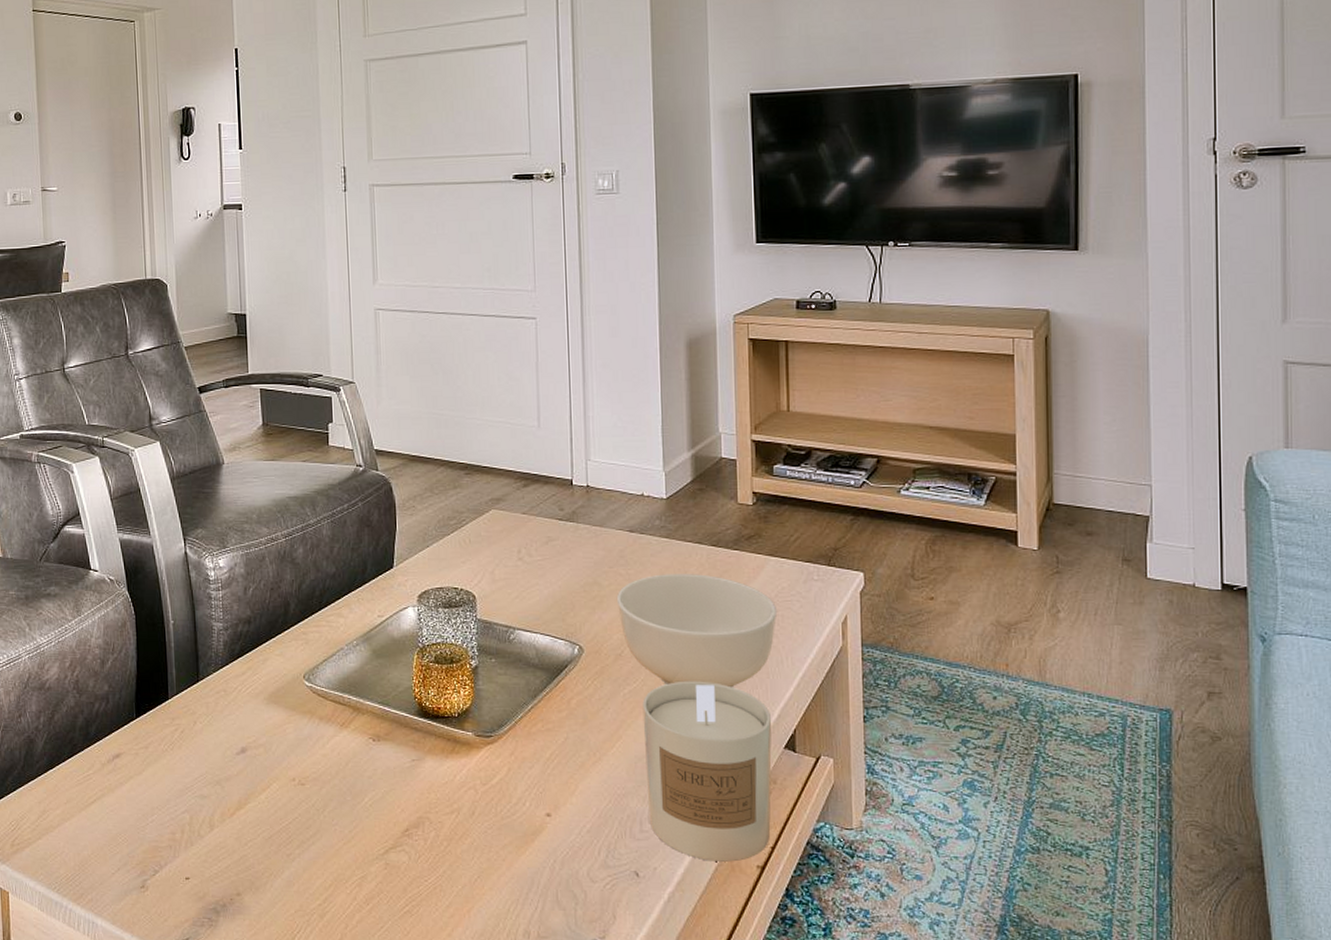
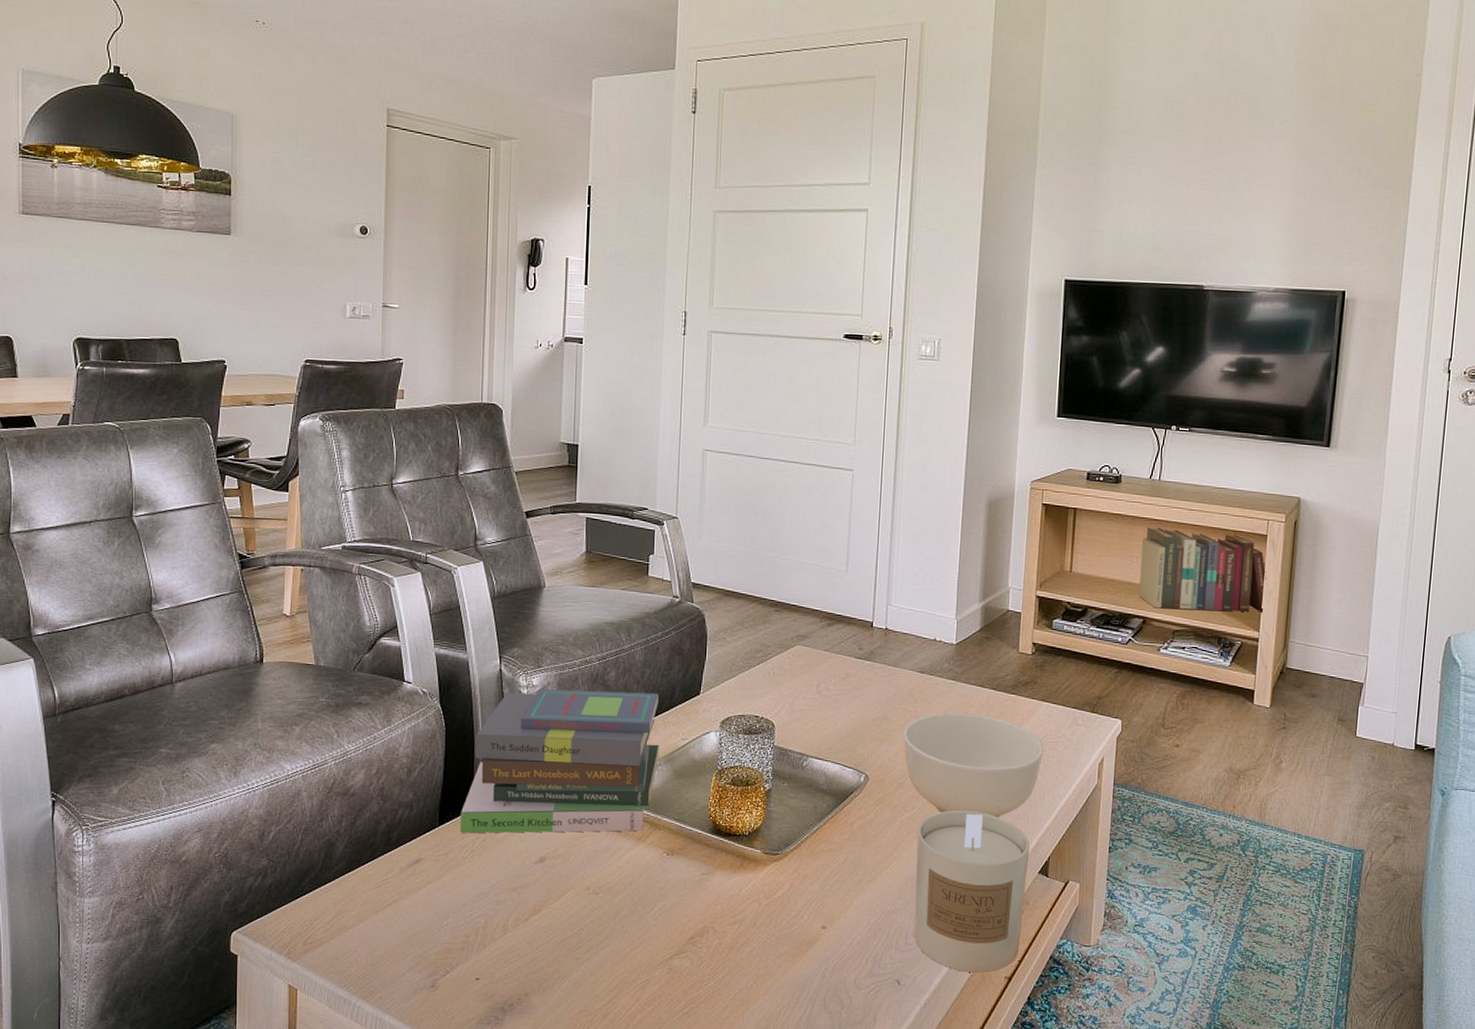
books: none [156,569,356,725] -> present [459,689,659,834]
books: none [868,355,1018,446] -> present [1139,526,1267,614]

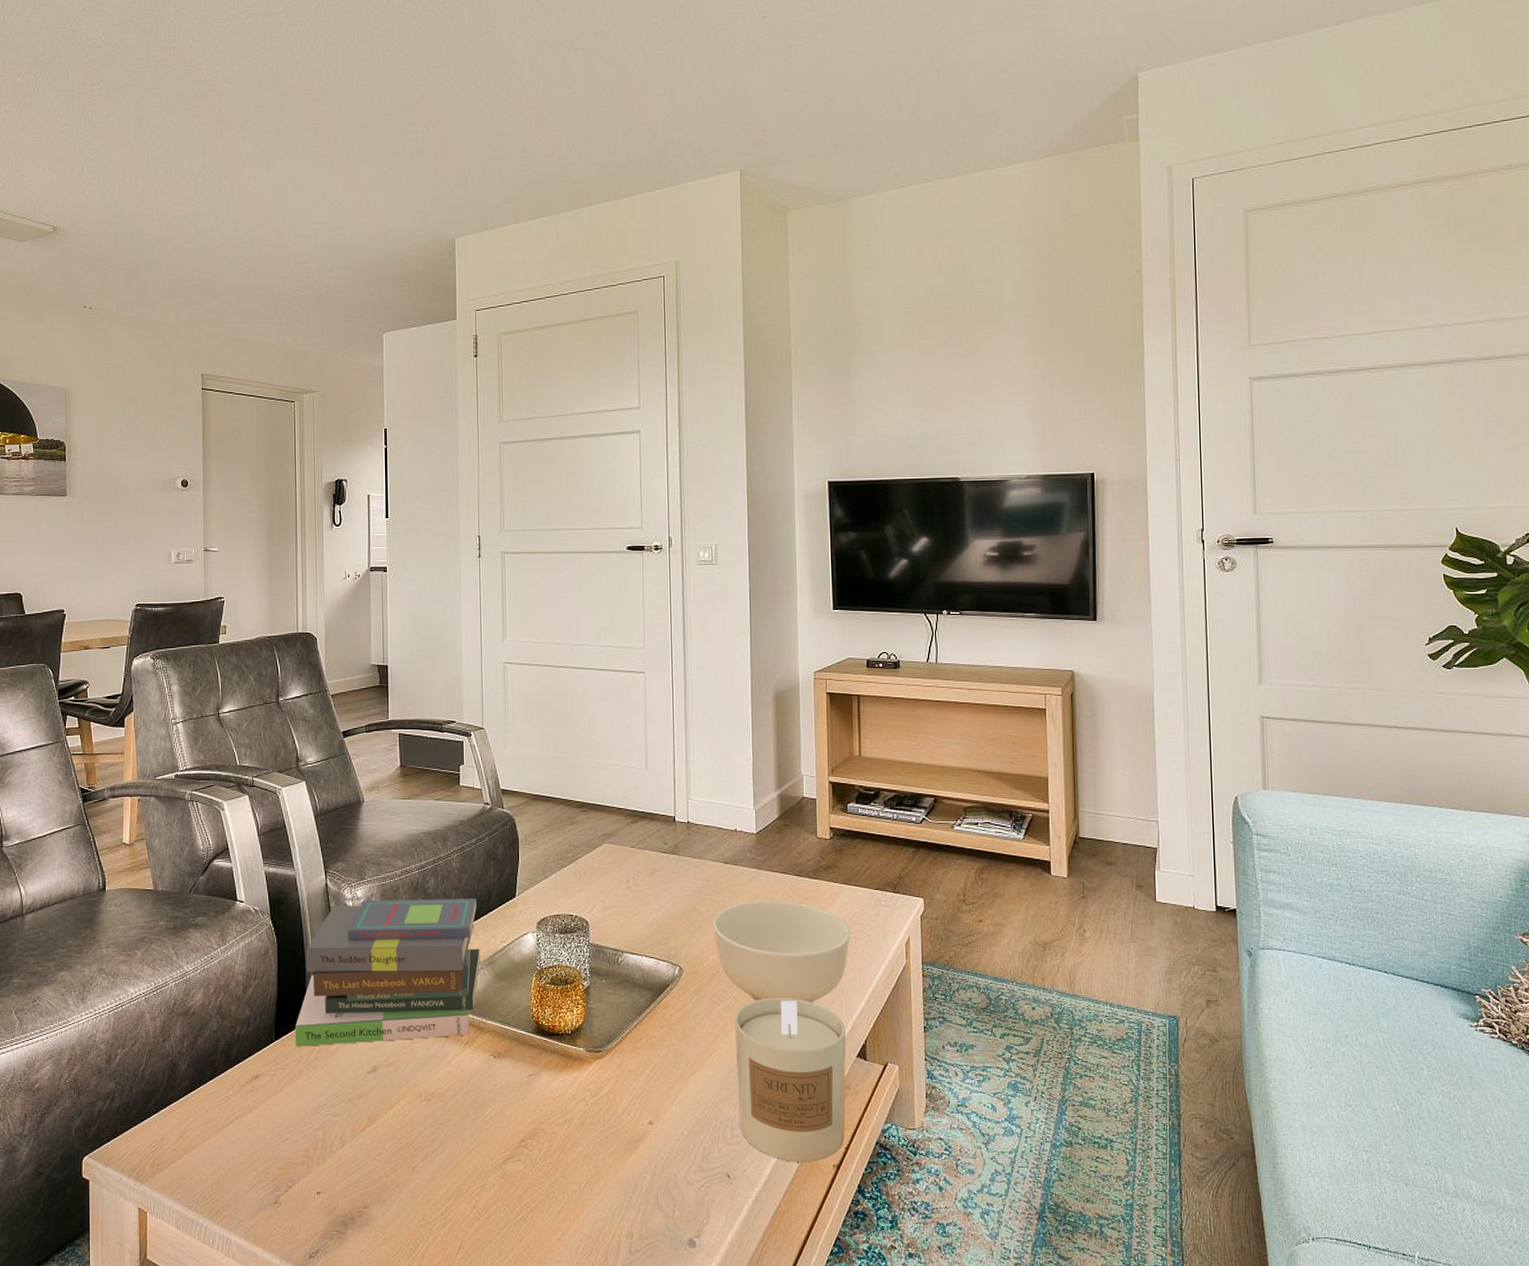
books: present [1139,526,1267,614] -> none [926,708,1050,787]

